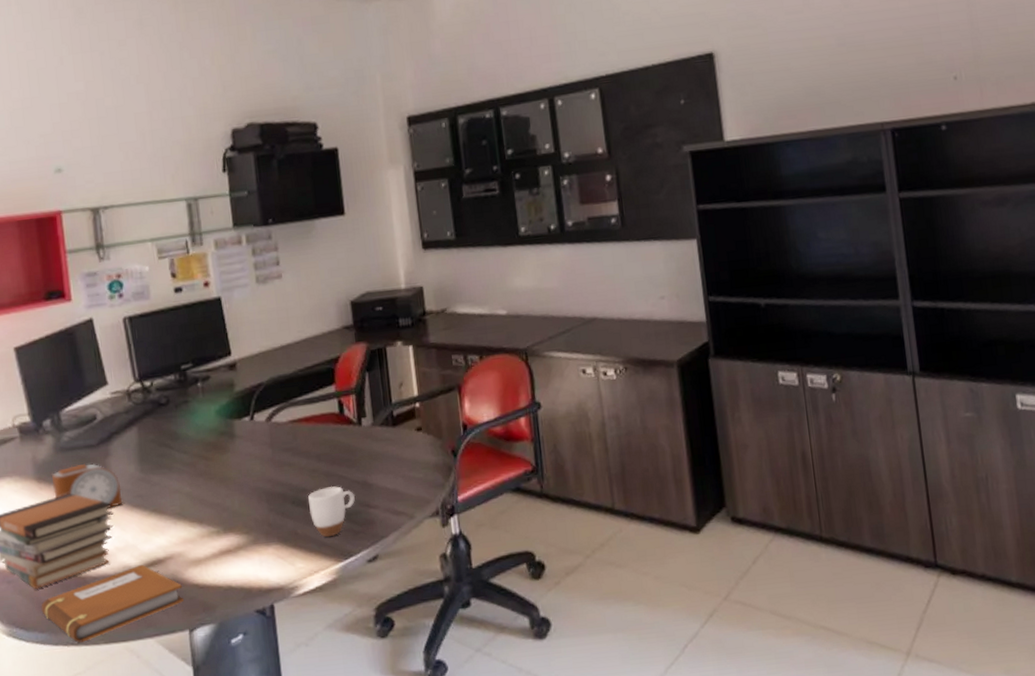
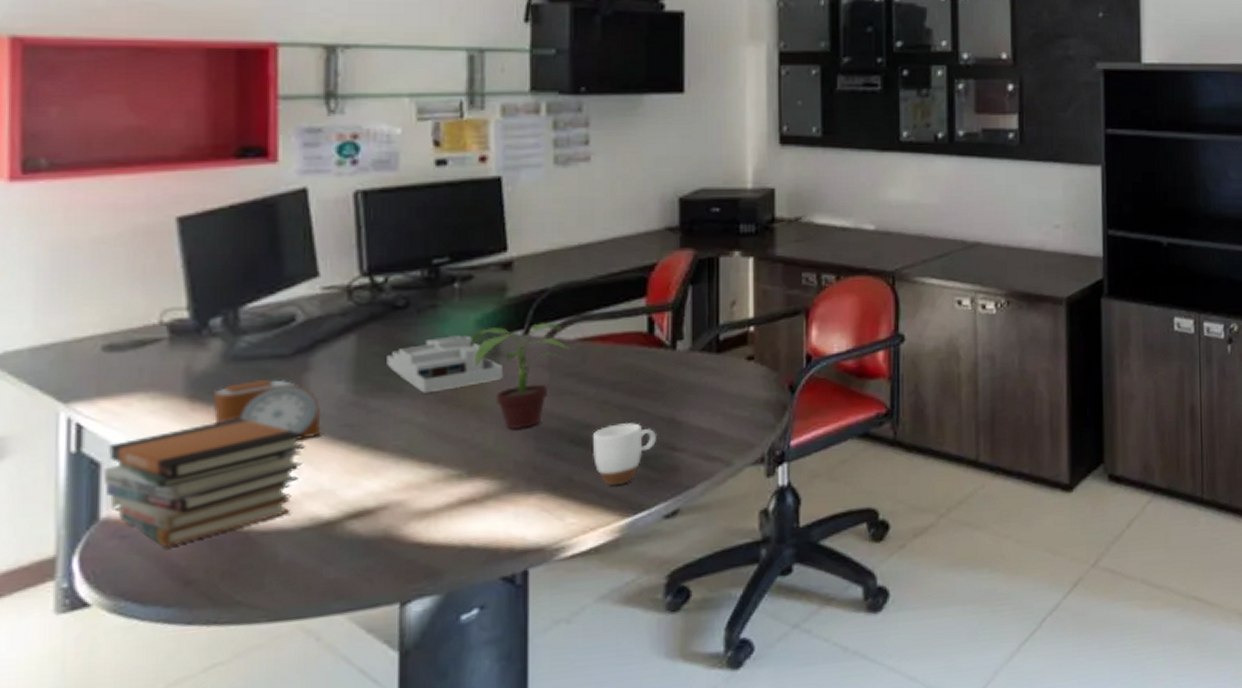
notebook: present [41,565,184,643] -> none [171,517,397,621]
desk organizer: none [159,423,240,470] -> present [387,335,504,393]
potted plant: none [213,409,285,496] -> present [470,322,571,430]

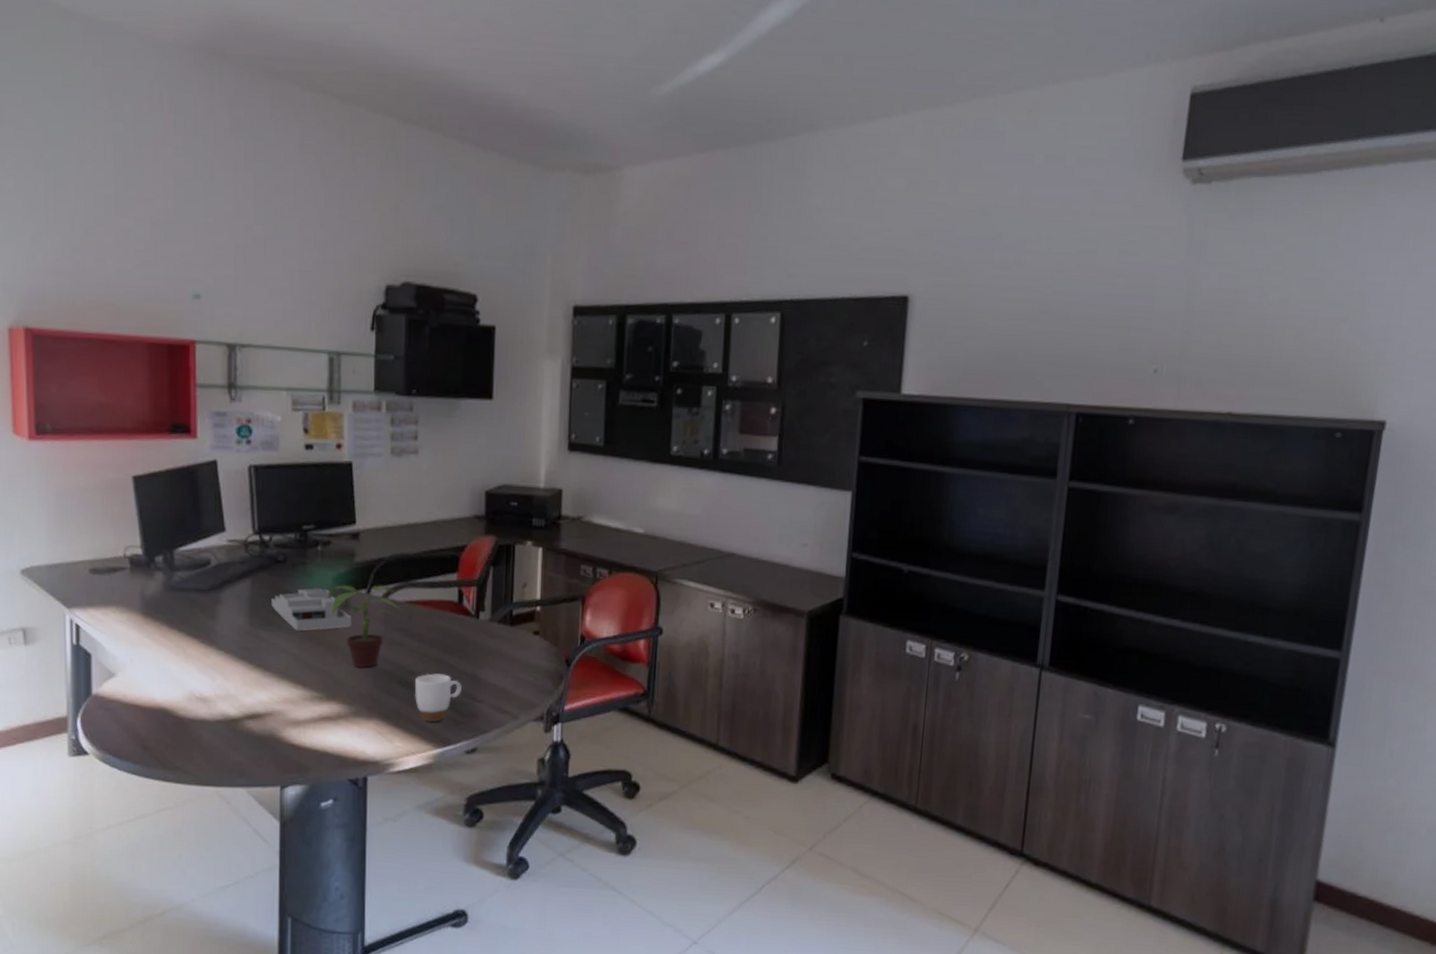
book stack: present [103,418,305,548] -> none [93,633,218,722]
alarm clock: present [212,379,321,441] -> none [158,606,228,656]

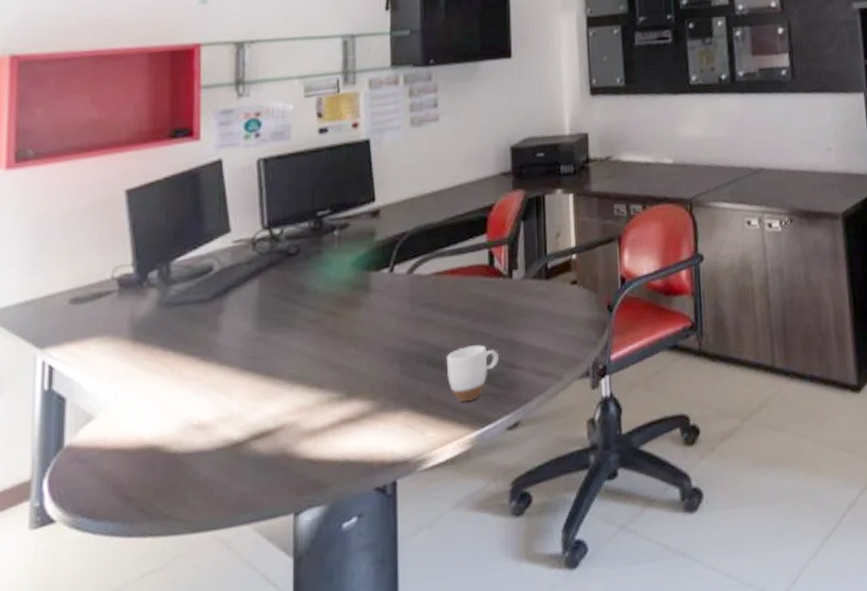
desk organizer: present [271,588,352,631] -> none [282,275,374,327]
potted plant: present [329,585,400,669] -> none [347,260,427,356]

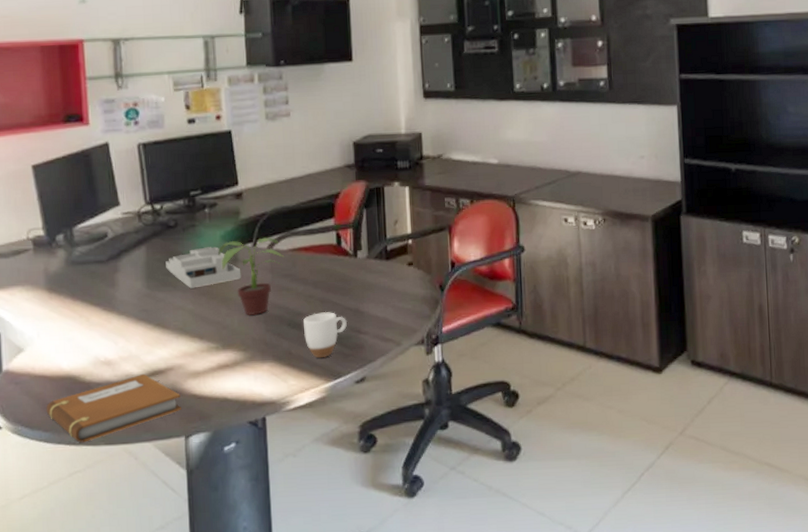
notebook: none [116,438,291,533] -> present [46,374,181,443]
desk organizer: none [282,275,374,327] -> present [165,247,242,289]
potted plant: none [347,260,427,356] -> present [218,237,285,316]

